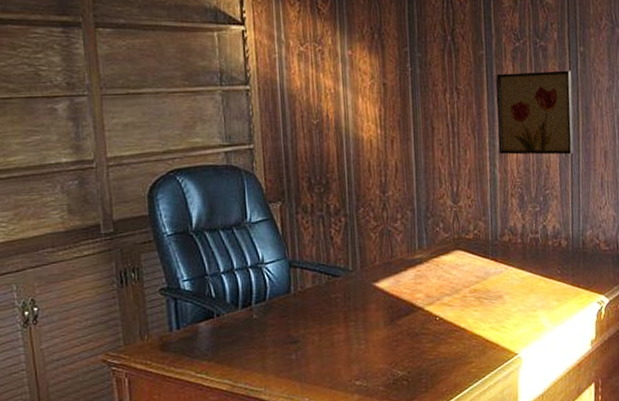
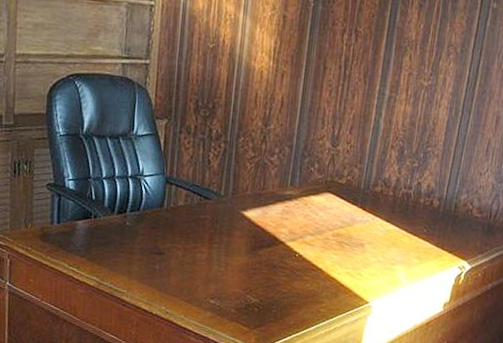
wall art: present [496,70,574,155] -> none [387,20,478,115]

